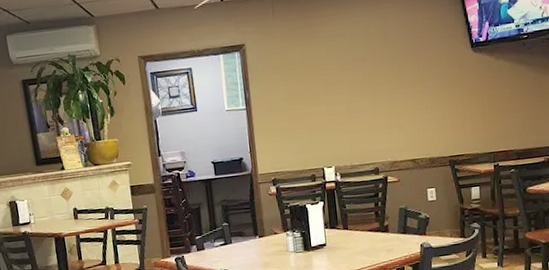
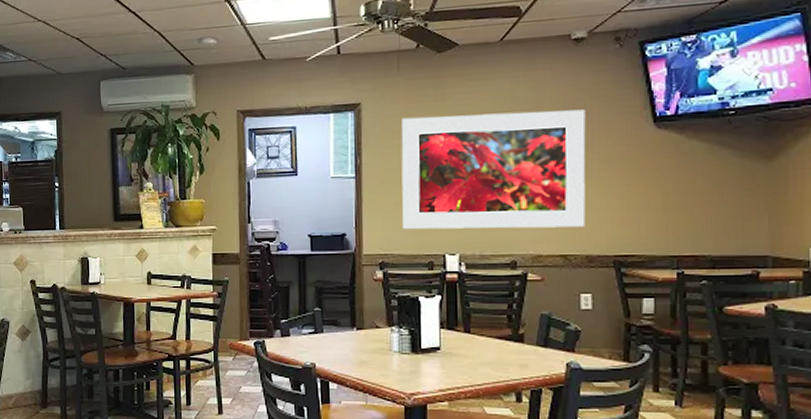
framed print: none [280,40,428,150] -> present [401,109,586,230]

